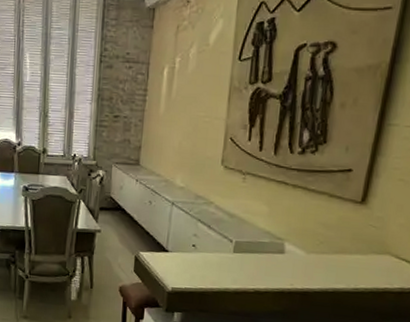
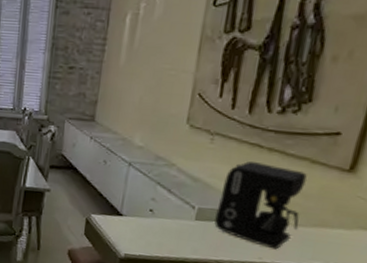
coffee maker: none [249,197,327,276] -> present [214,161,308,250]

